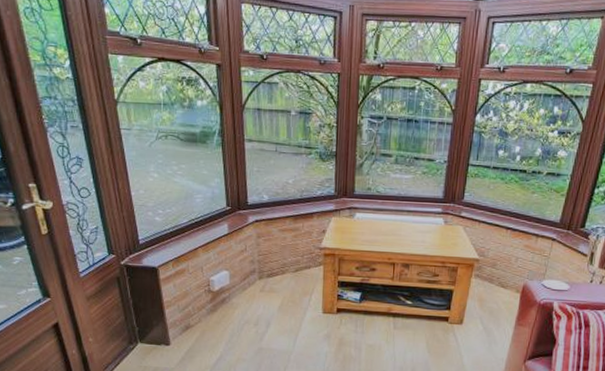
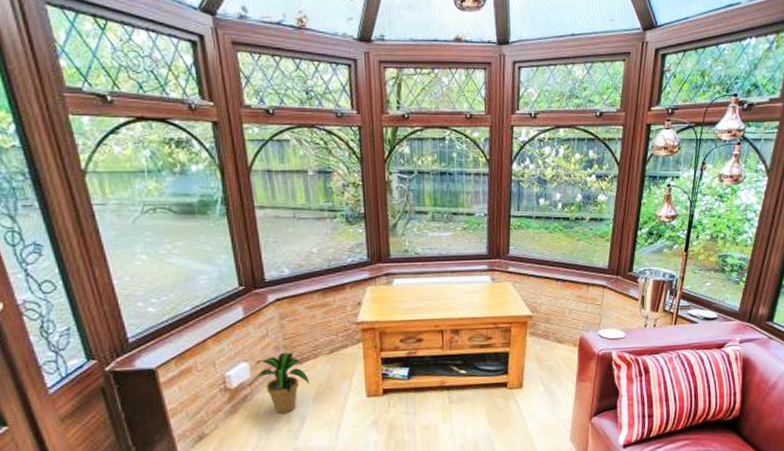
potted plant: none [228,267,276,317] -> present [249,353,309,413]

